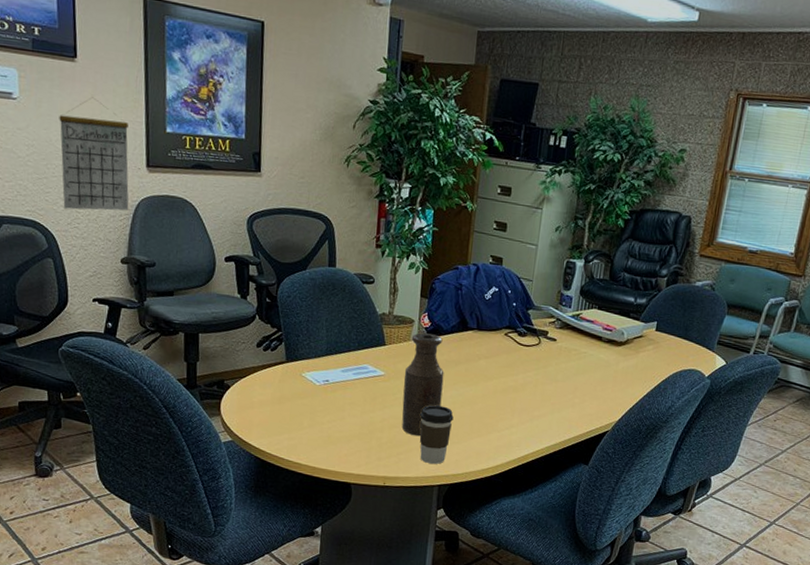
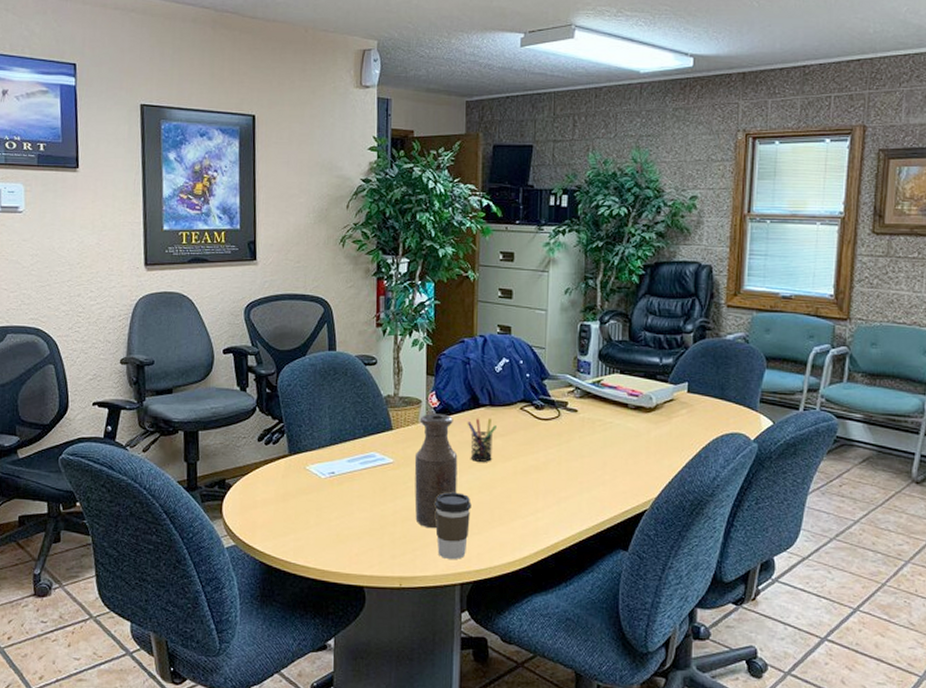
calendar: present [59,97,129,211] -> none [61,203,128,314]
pen holder: none [455,340,482,380] -> present [467,418,497,462]

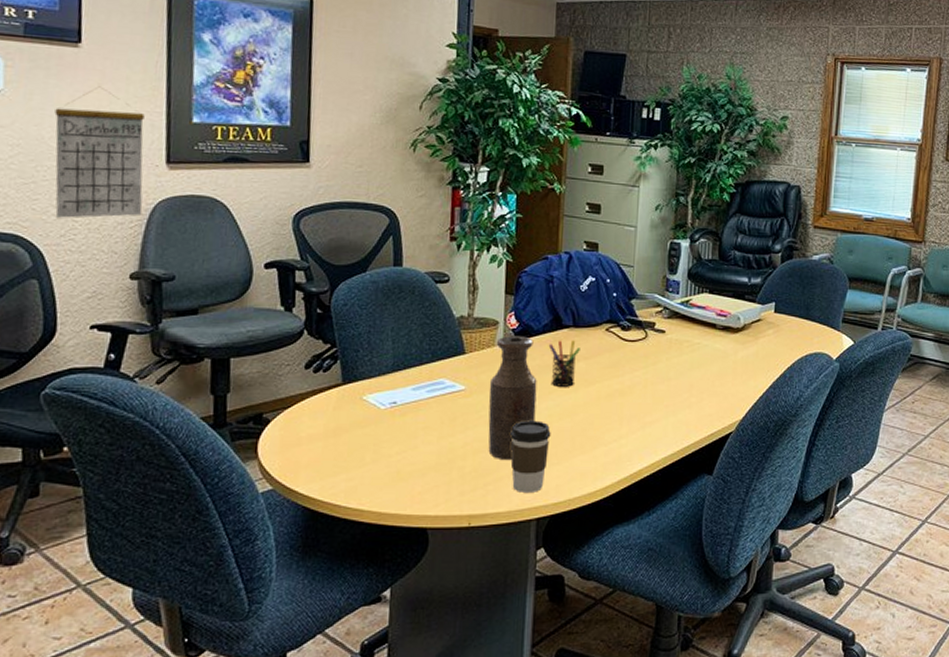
calendar: none [61,203,128,314] -> present [55,86,145,218]

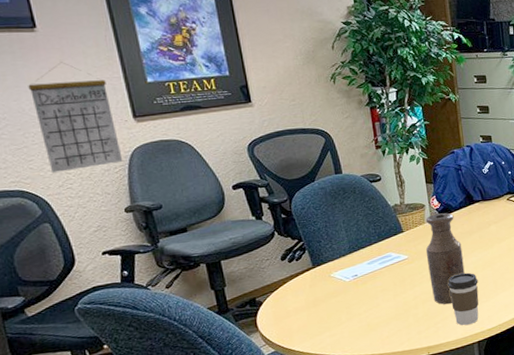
pen holder: present [548,340,580,387] -> none [465,210,490,246]

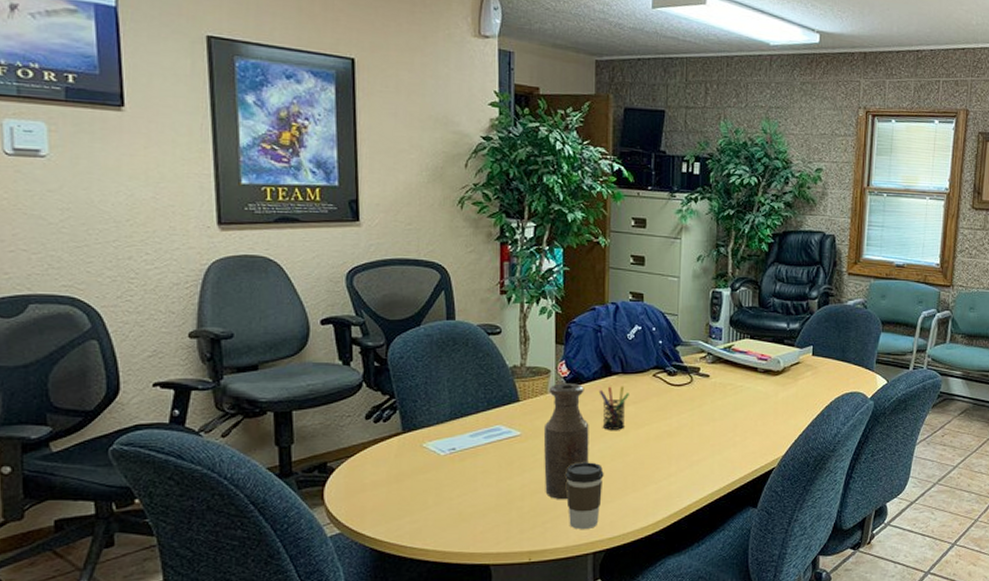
calendar: present [28,62,123,173] -> none [102,149,197,280]
pen holder: none [465,210,490,246] -> present [598,386,629,430]

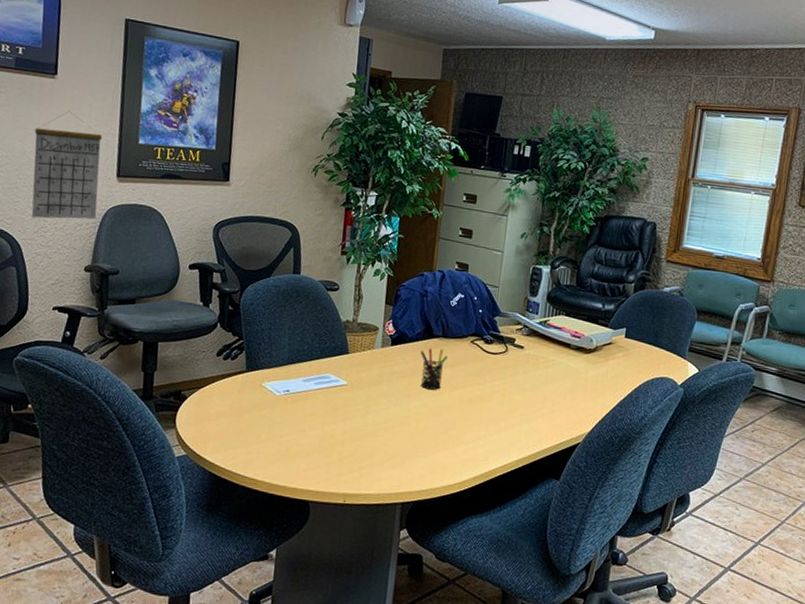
calendar: none [102,149,197,280] -> present [31,111,102,220]
bottle: present [543,383,589,500] -> none [364,340,409,450]
coffee cup: present [565,462,604,530] -> none [382,416,418,480]

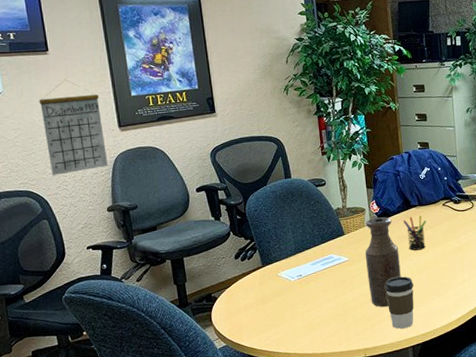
bottle: none [364,340,409,450] -> present [364,217,401,308]
coffee cup: none [382,416,418,480] -> present [385,276,414,329]

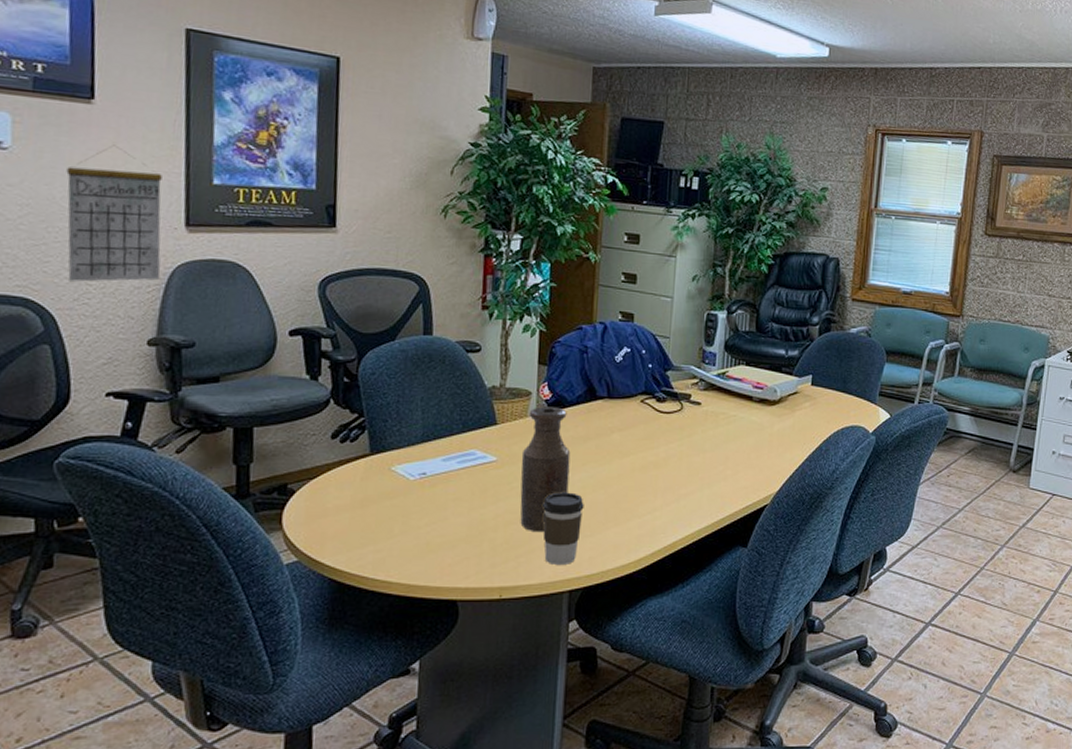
pen holder: present [403,215,426,251] -> none [582,411,615,459]

